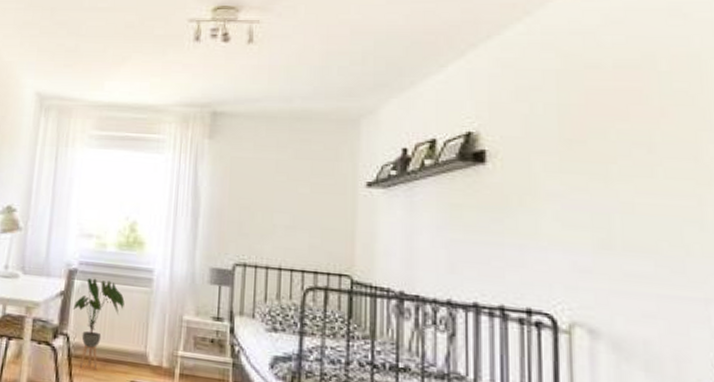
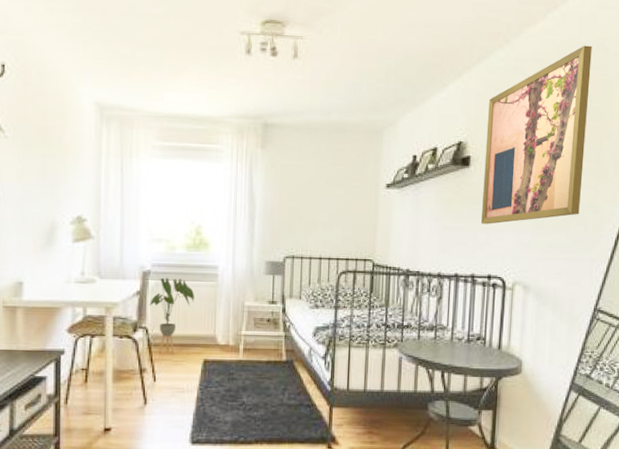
wall art: none [507,12,673,239] -> present [480,45,592,224]

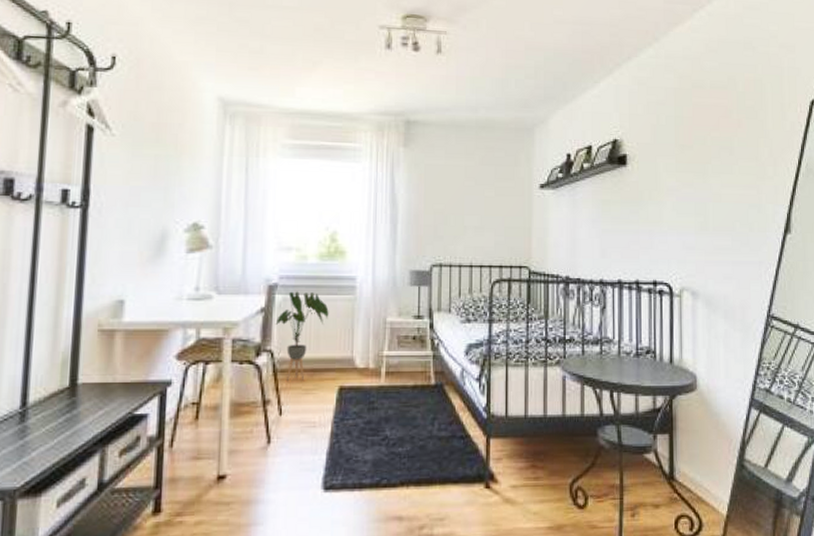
wall art: present [480,45,592,224] -> none [641,44,743,226]

